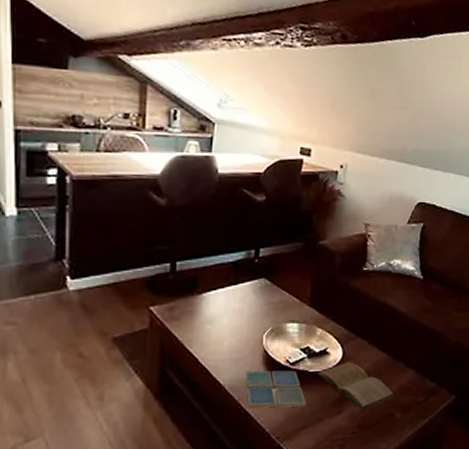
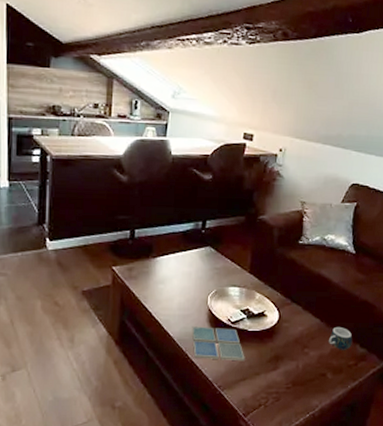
book: present [318,362,396,412] -> none [256,325,327,370]
mug: none [397,360,422,386] -> present [329,326,353,350]

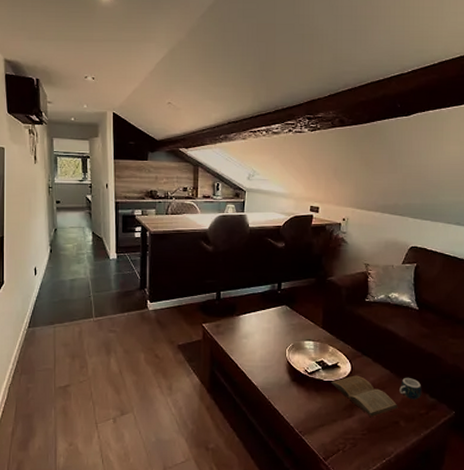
drink coaster: present [191,326,245,362] -> none [273,377,322,409]
book: none [256,325,327,370] -> present [331,375,399,418]

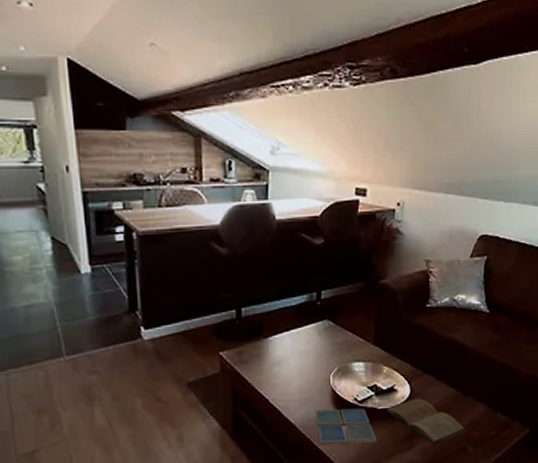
drink coaster: none [273,377,322,409] -> present [315,408,377,445]
mug: present [399,377,422,400] -> none [467,394,493,420]

